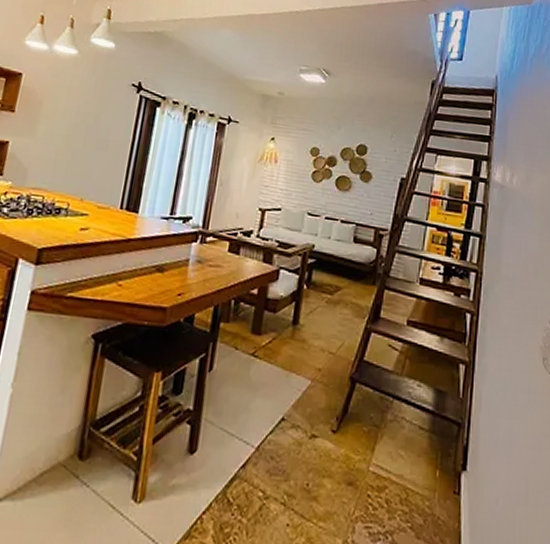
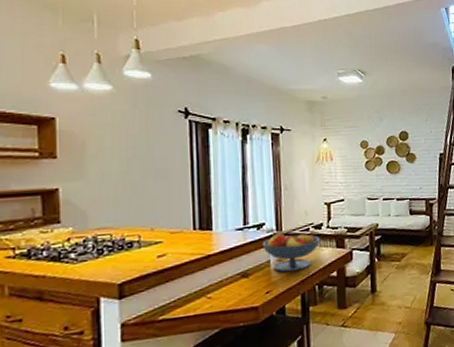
fruit bowl: none [184,231,247,279] -> present [262,232,321,272]

